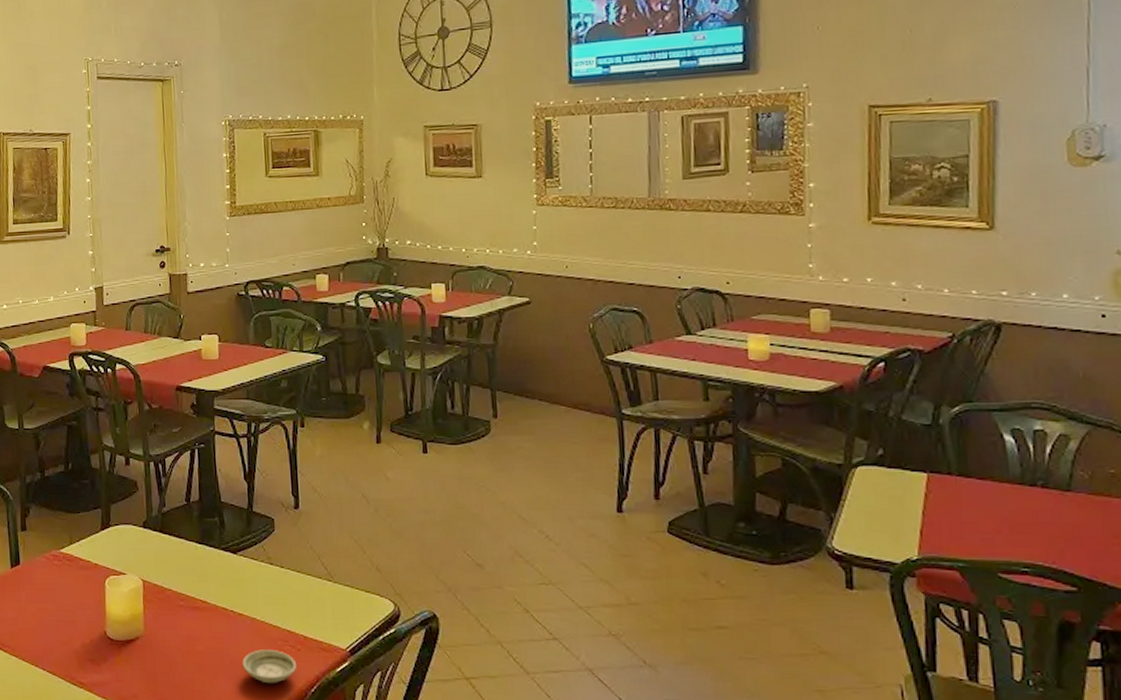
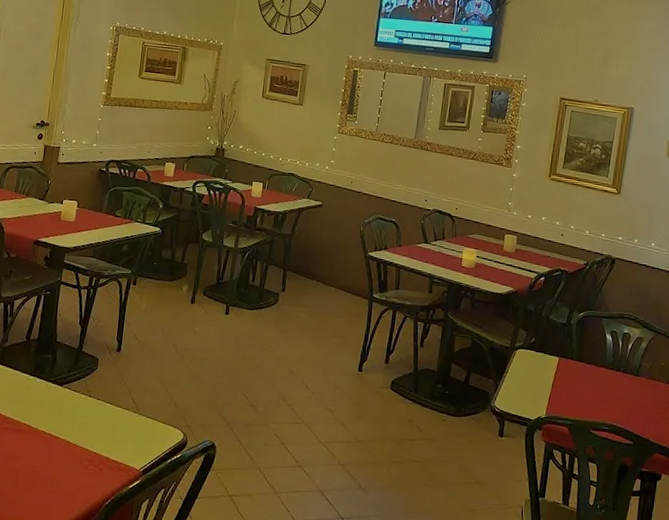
saucer: present [242,649,297,684] -> none [51,468,98,498]

